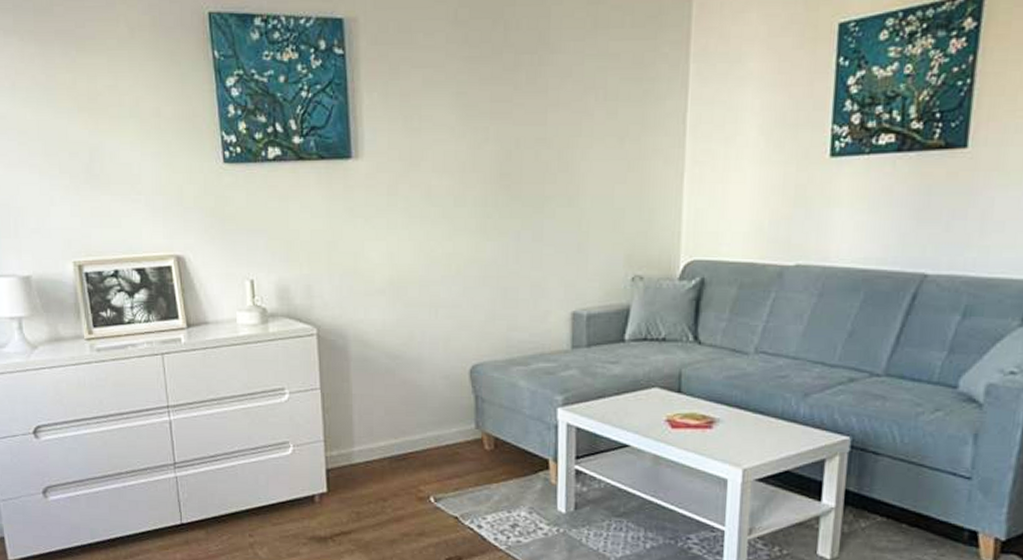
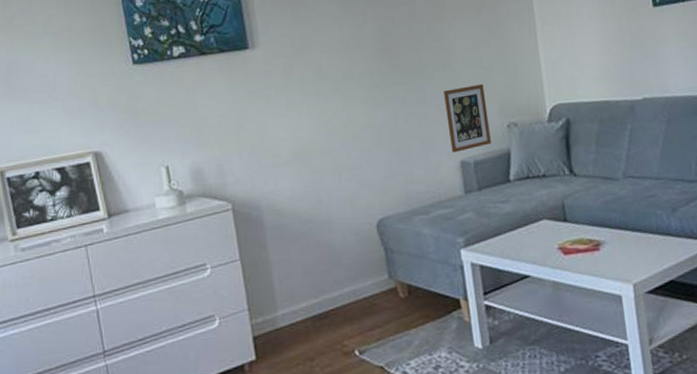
picture frame: none [563,226,612,302] -> present [444,83,491,153]

